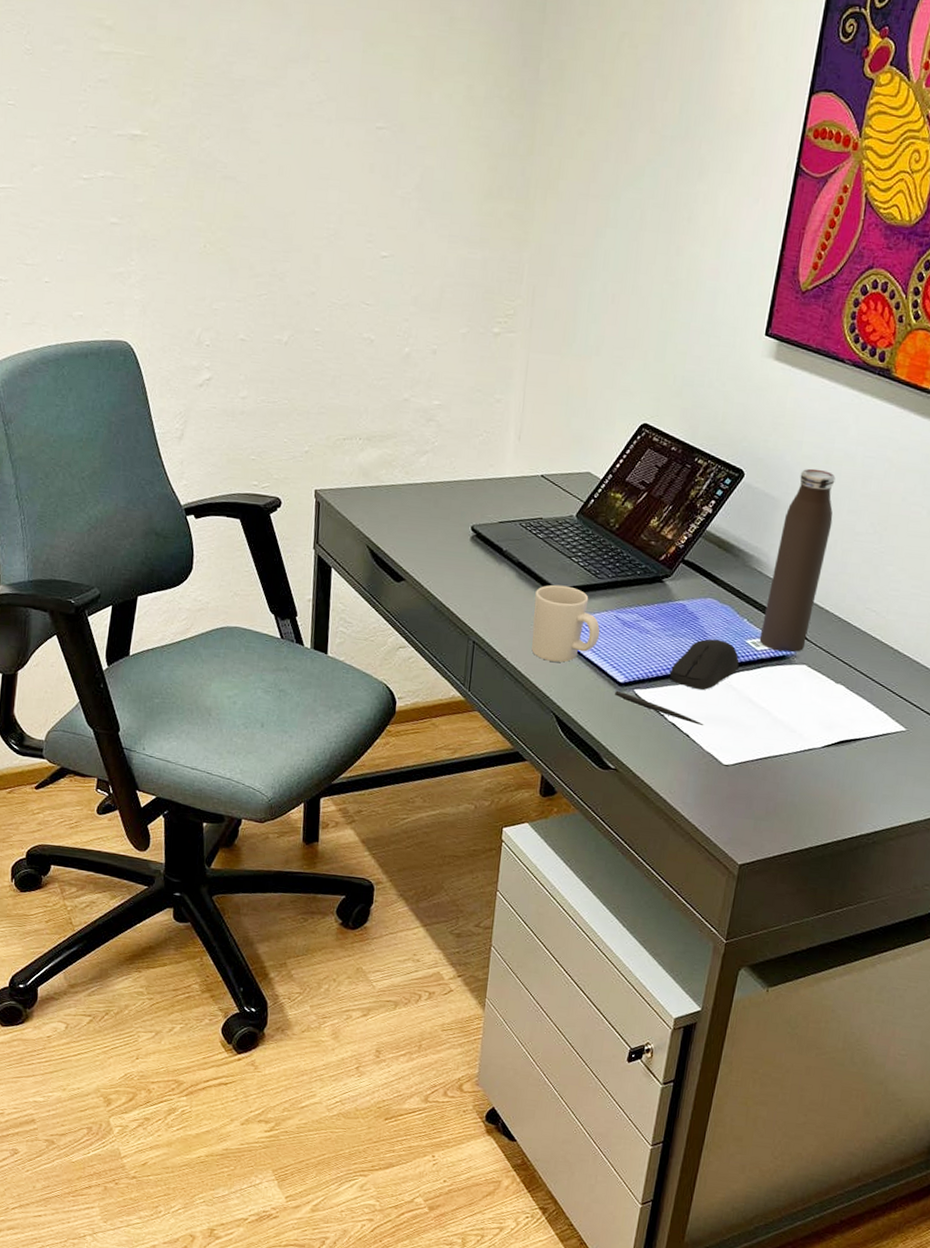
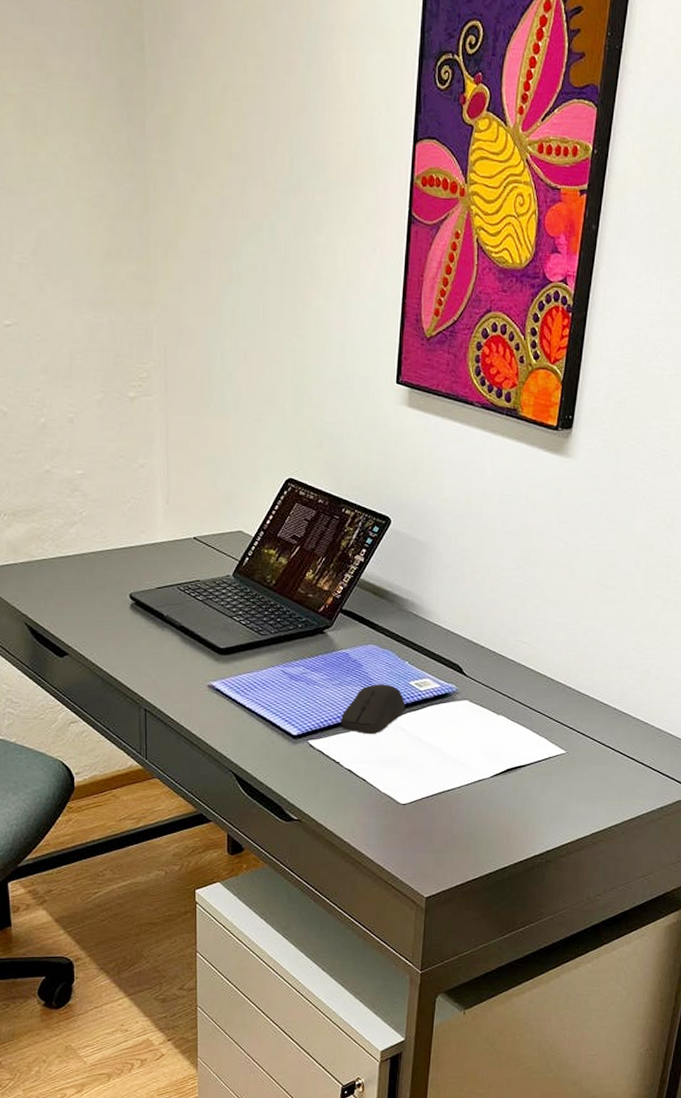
mug: present [531,584,600,663] -> none [201,645,269,721]
pen: present [615,690,704,725] -> none [290,743,379,768]
water bottle: present [759,468,836,653] -> none [422,510,478,690]

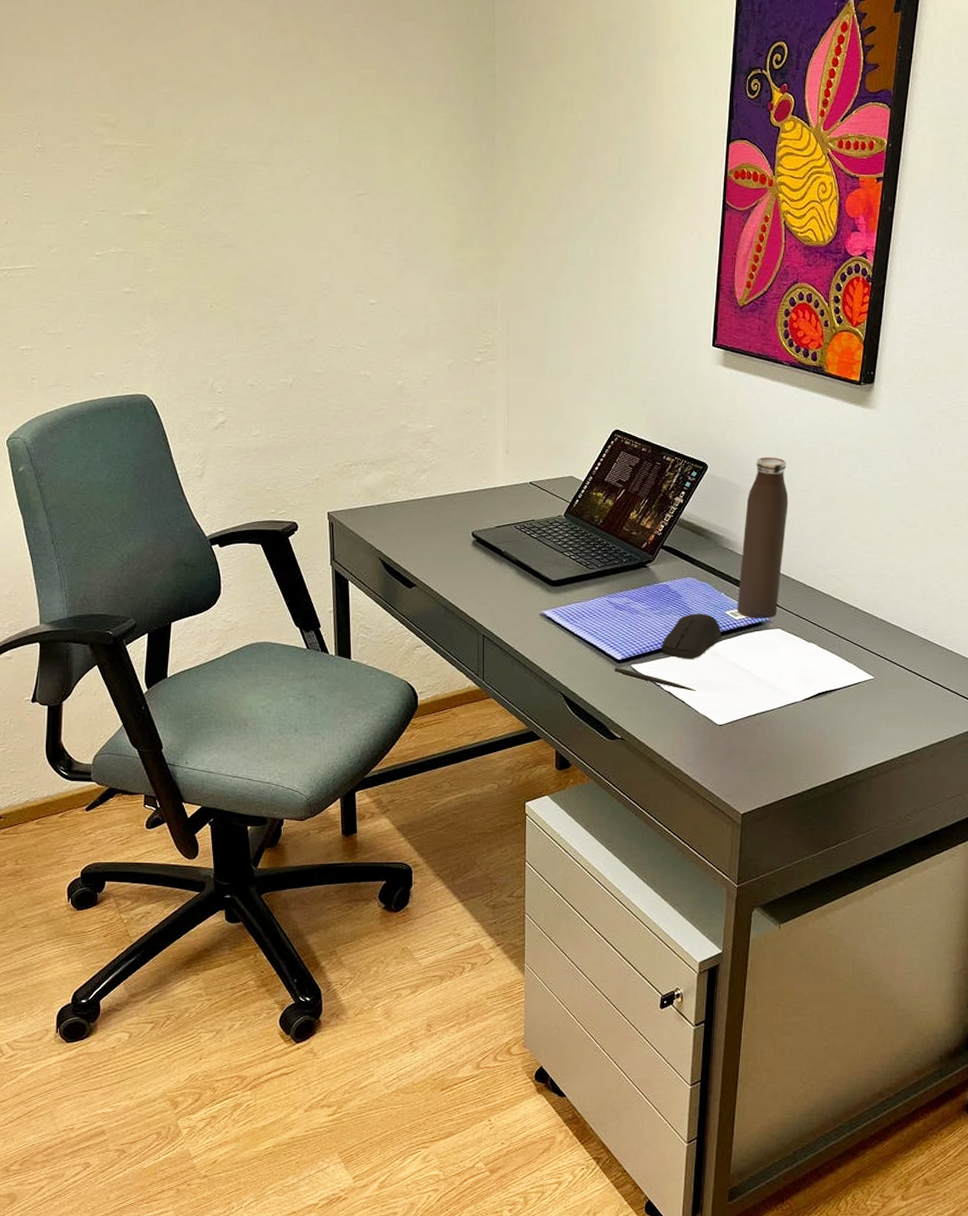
pen: none [290,743,379,768] -> present [615,667,697,691]
water bottle: none [422,510,478,690] -> present [737,457,789,619]

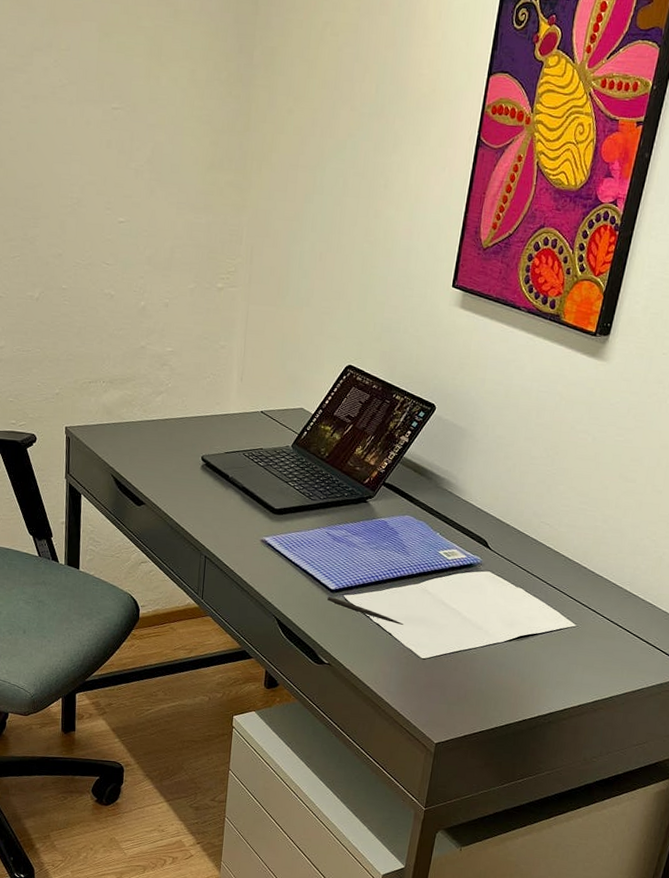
computer mouse: present [662,613,722,660] -> none [374,550,433,595]
water bottle: present [737,457,789,619] -> none [450,402,514,561]

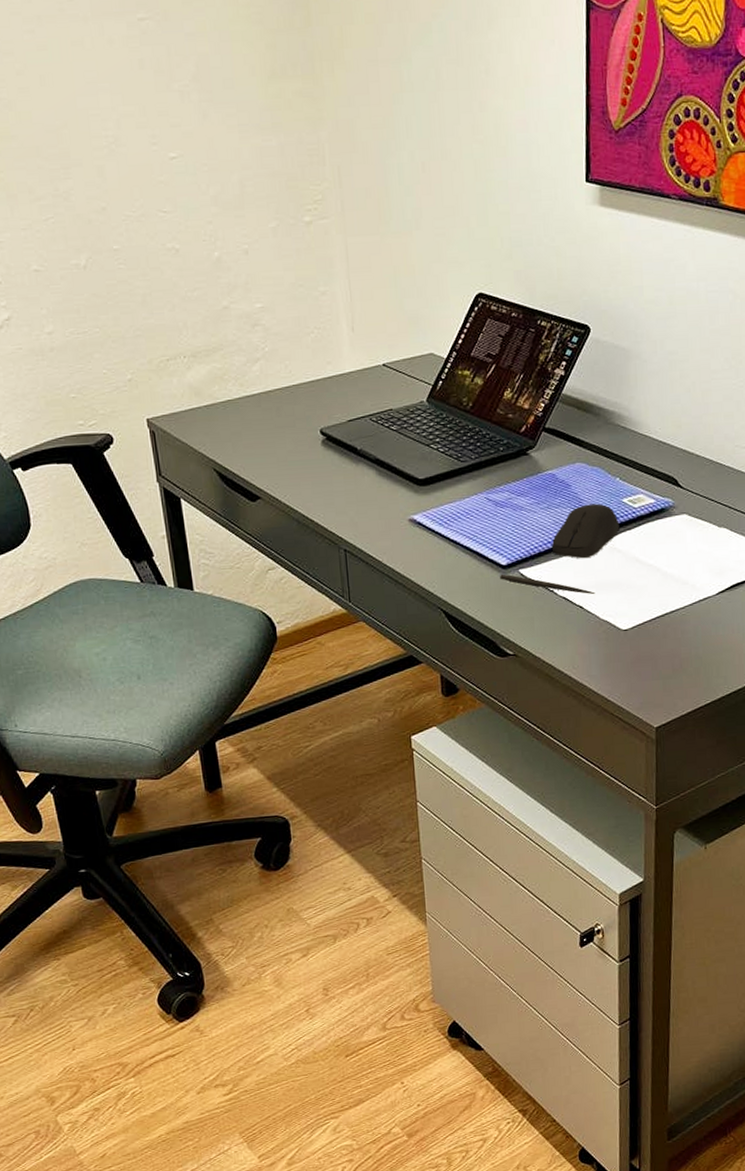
computer mouse: none [374,550,433,595] -> present [552,503,620,559]

